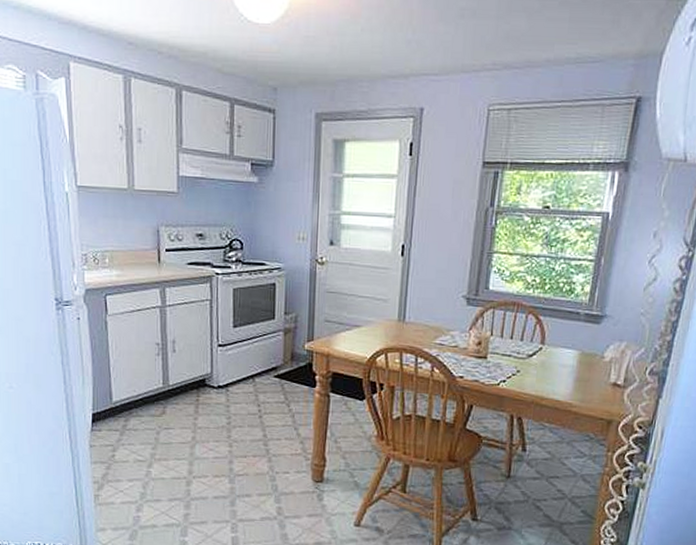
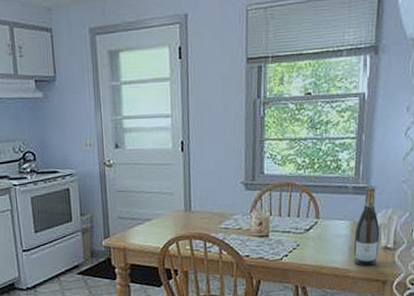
wine bottle: none [577,315,611,402] -> present [353,187,380,266]

